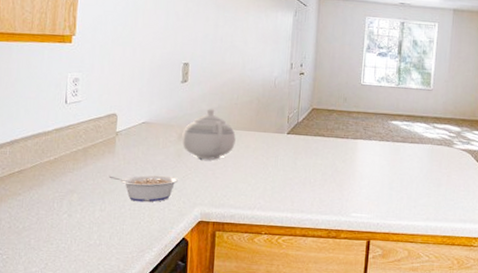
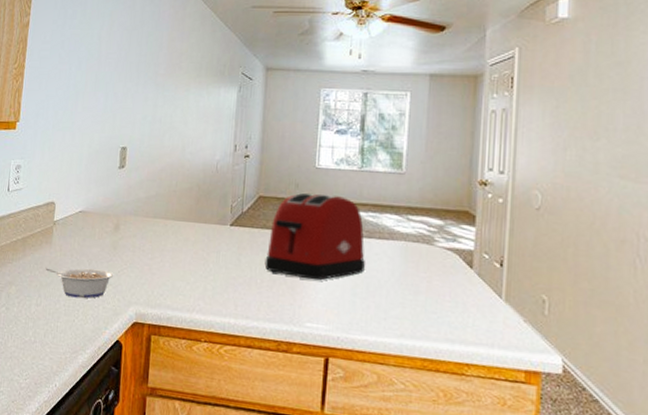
teapot: present [182,109,236,160] -> none [118,197,174,253]
toaster: none [317,105,400,178] -> present [264,192,365,281]

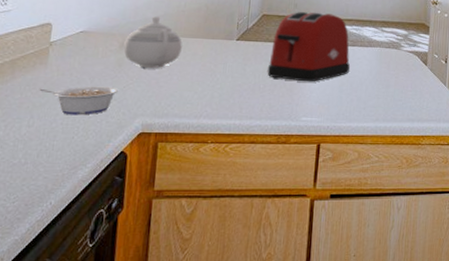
teapot: none [118,197,174,253] -> present [123,16,182,68]

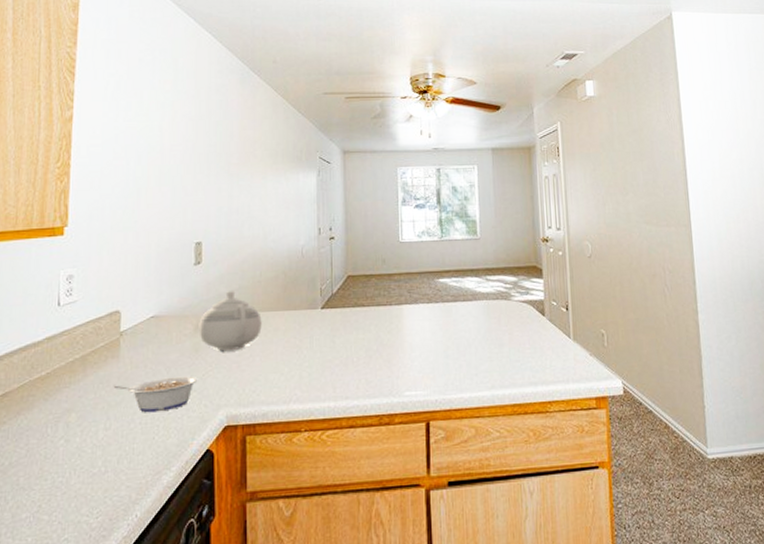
toaster: present [267,11,350,82] -> none [359,266,454,350]

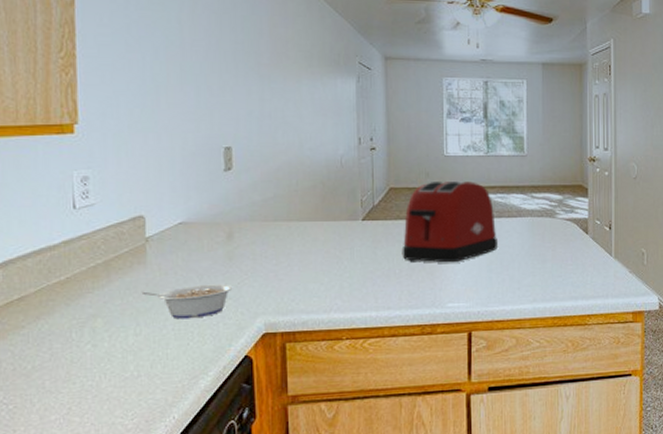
teapot: present [199,291,262,351] -> none [232,199,300,259]
toaster: none [359,266,454,350] -> present [402,180,497,263]

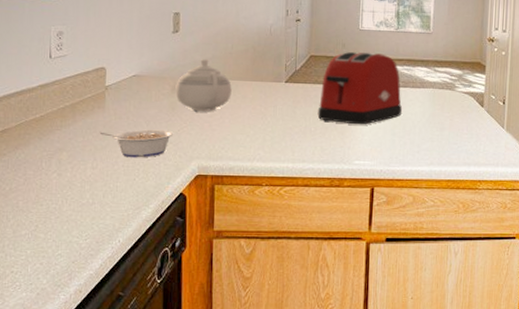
teapot: none [232,199,300,259] -> present [175,59,232,111]

